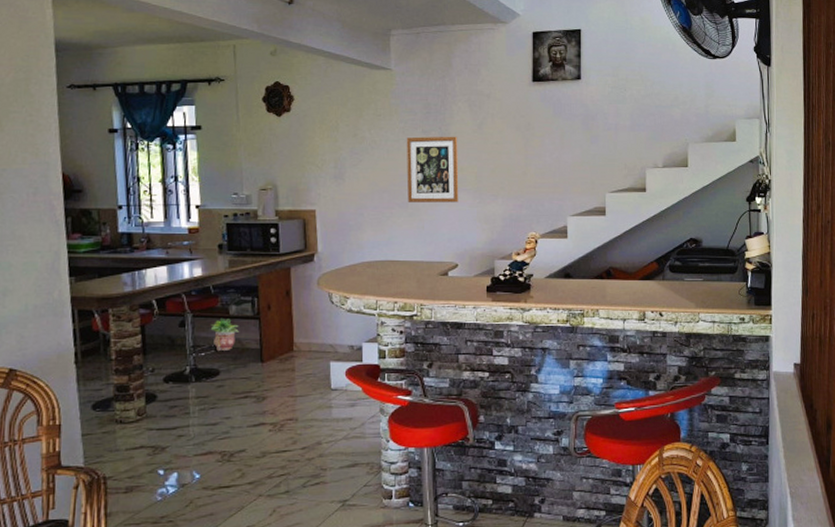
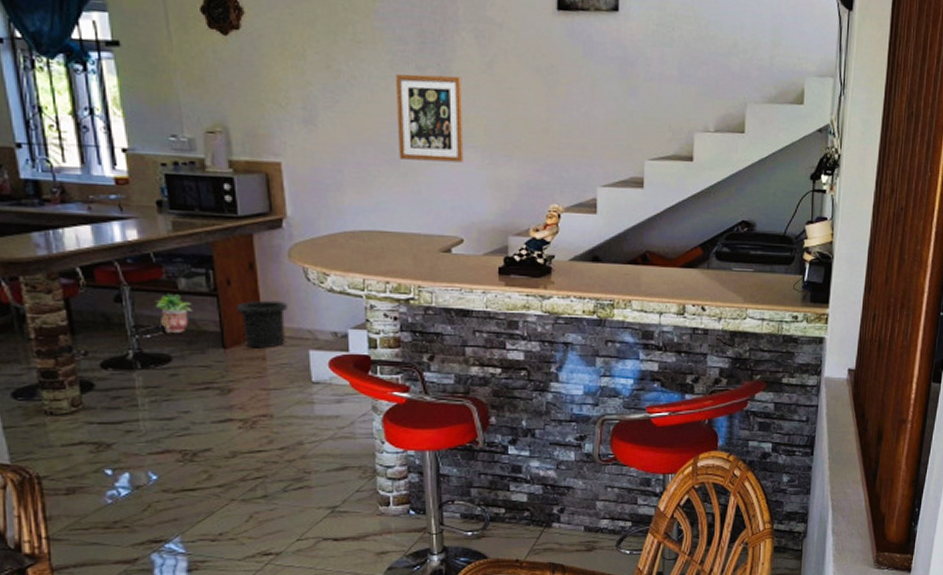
trash can: none [274,321,315,362] -> present [237,300,288,349]

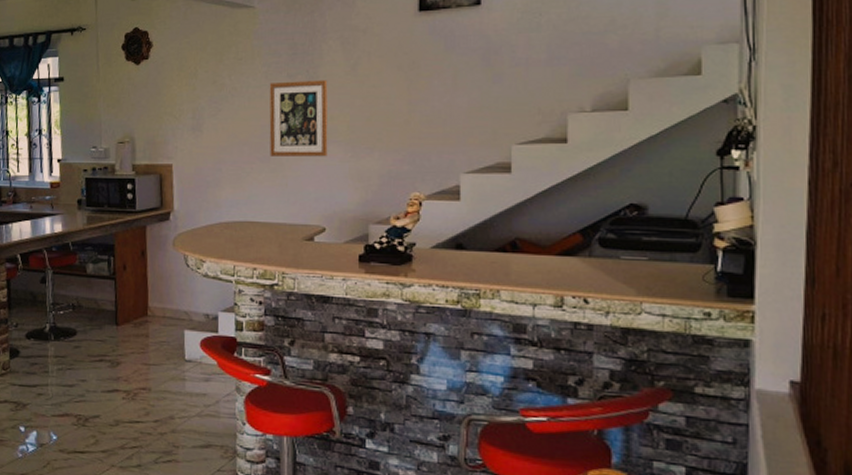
potted plant: present [155,292,194,333] -> none [69,276,97,310]
trash can: present [237,300,288,349] -> none [129,283,170,327]

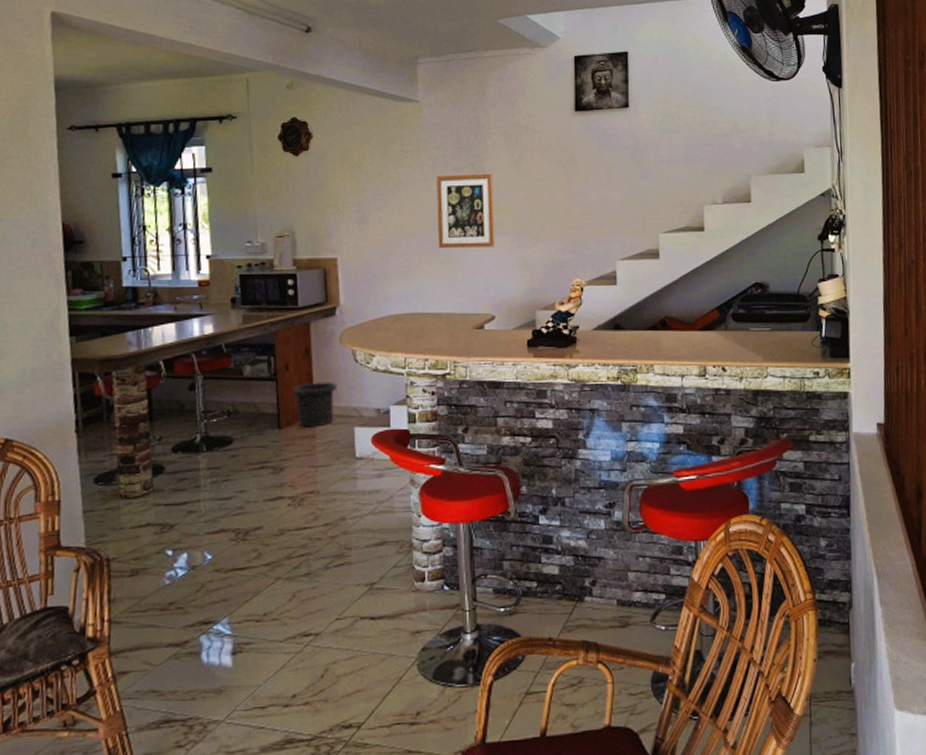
trash can: none [129,283,170,327] -> present [293,381,337,428]

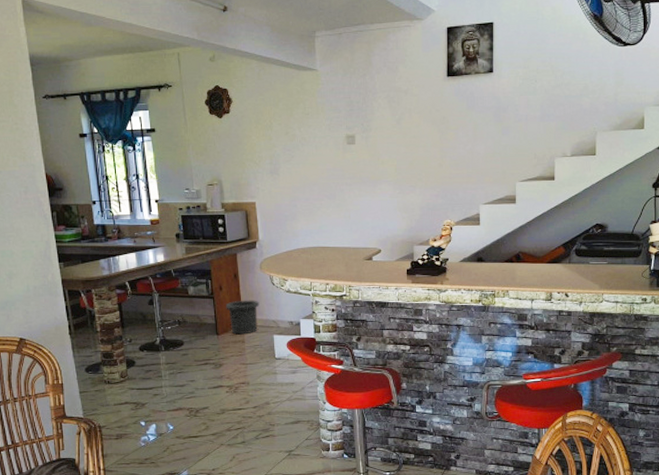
wall art: present [436,173,495,248] -> none [332,131,380,194]

